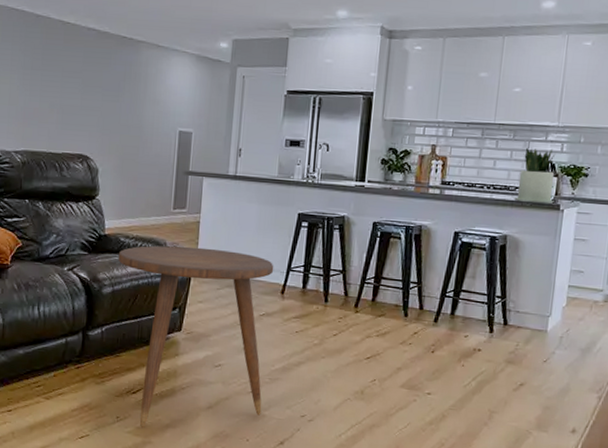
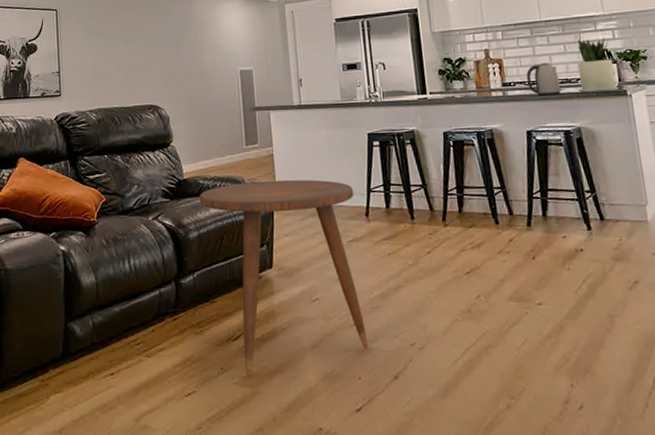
kettle: none [466,166,499,201] -> present [526,63,561,96]

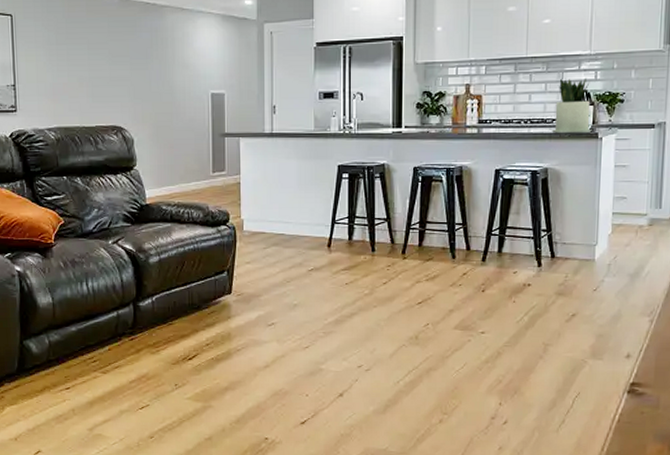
side table: present [199,179,369,378] -> none [161,208,319,394]
kettle: present [526,63,561,96] -> none [503,101,535,135]

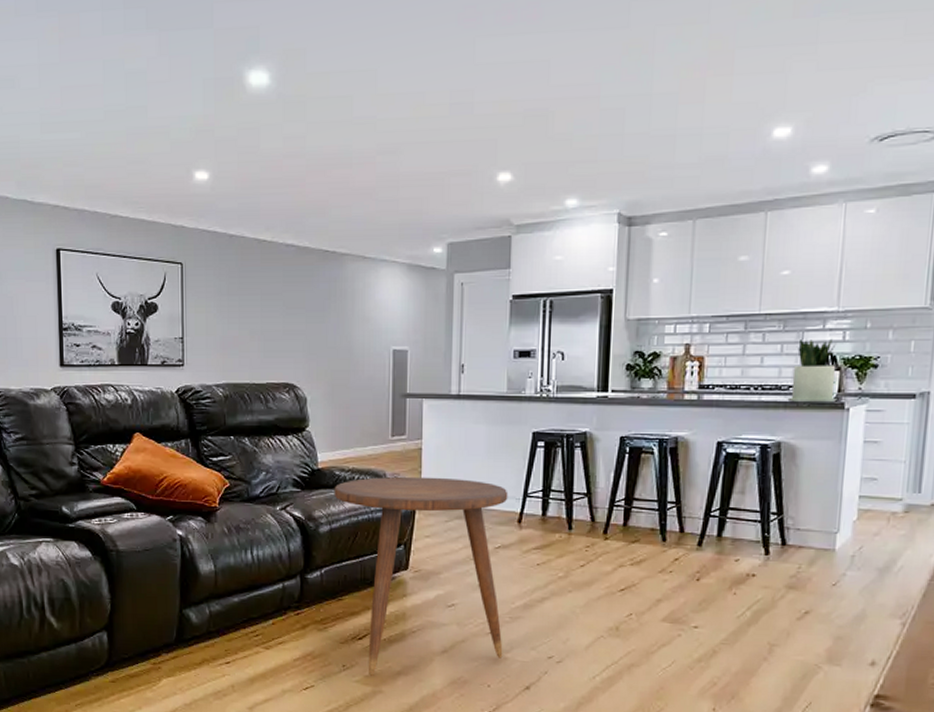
side table: none [161,208,319,394] -> present [334,476,509,677]

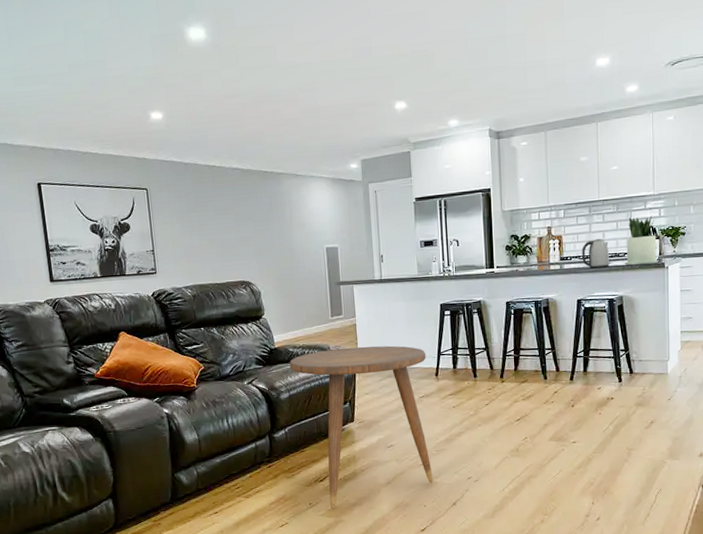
kettle: none [729,365,768,403] -> present [582,239,609,269]

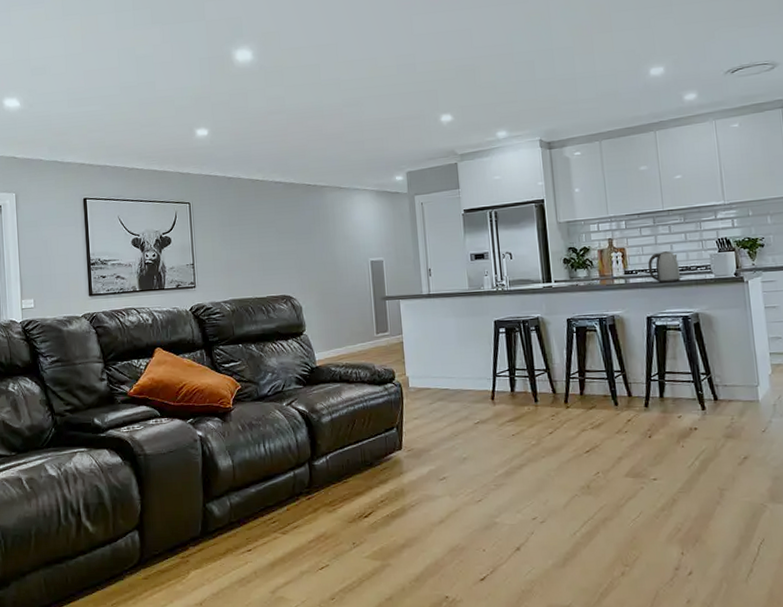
side table: present [289,345,434,510] -> none [331,365,493,552]
planter: present [624,215,659,266] -> none [697,225,737,280]

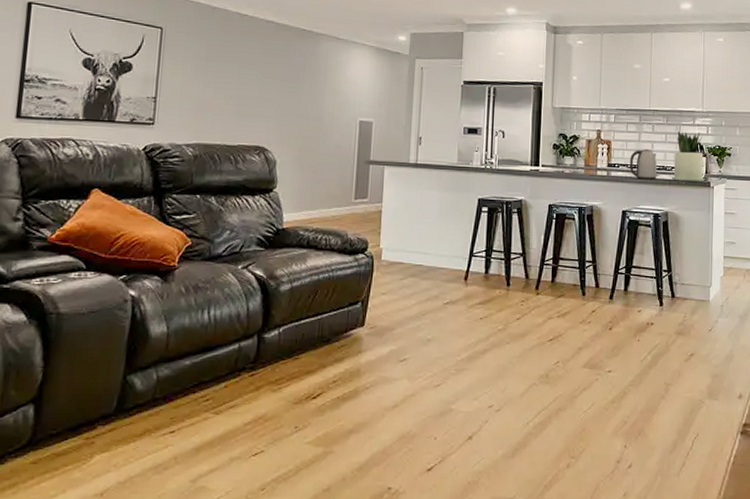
planter: none [697,225,737,280] -> present [671,130,705,182]

